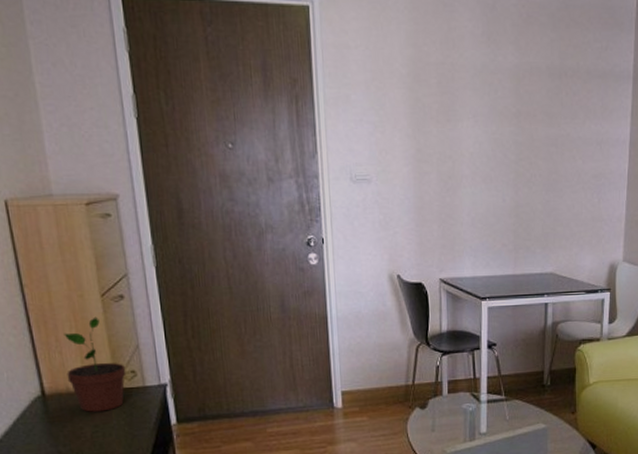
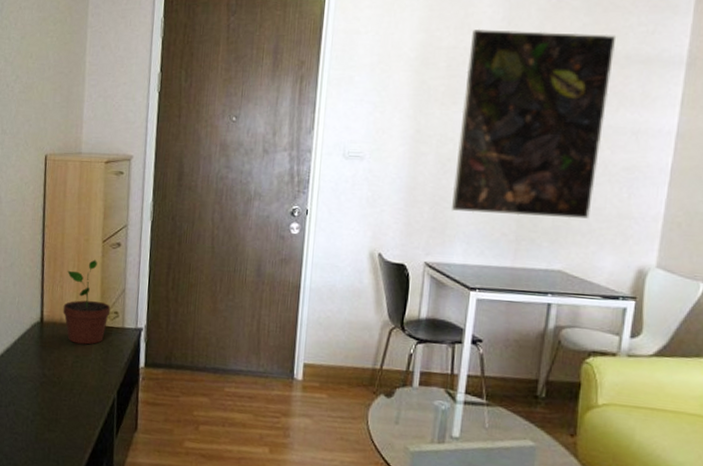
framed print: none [456,43,579,227] -> present [451,28,617,219]

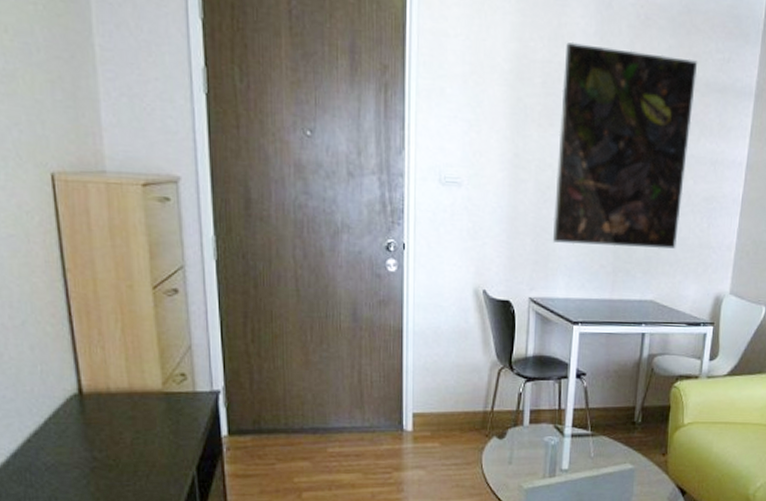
potted plant: present [63,259,111,345] -> none [108,310,175,416]

